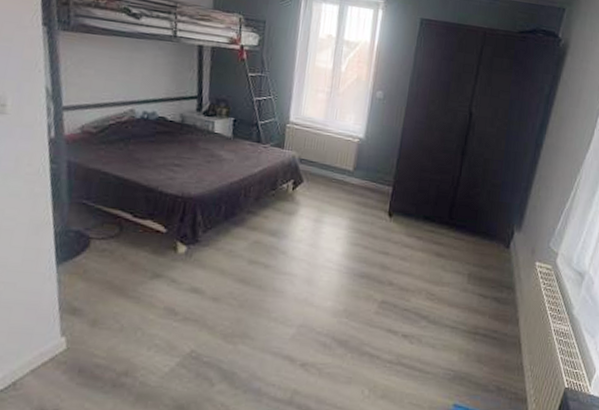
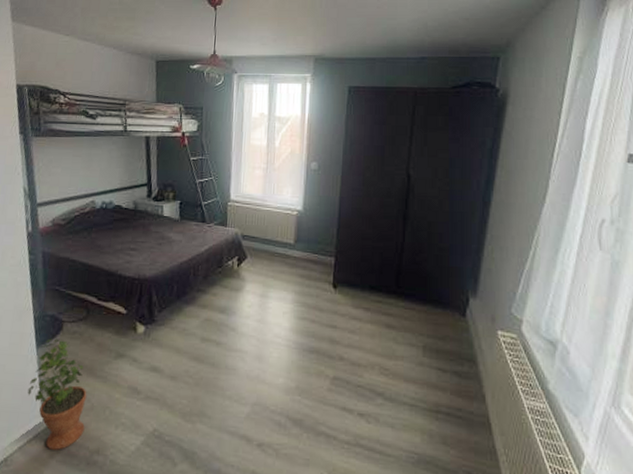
potted plant: none [43,255,117,373] -> present [27,338,87,450]

